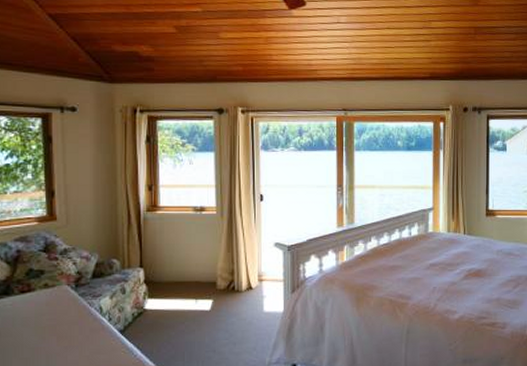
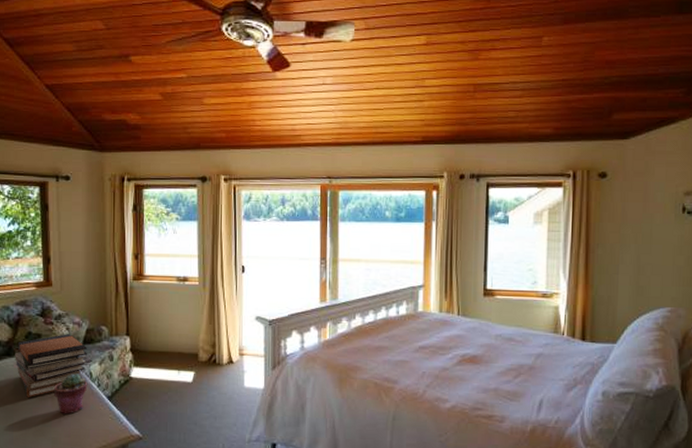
book stack: none [14,269,96,337] -> present [15,334,87,397]
potted succulent: none [59,309,98,352] -> present [54,373,88,415]

